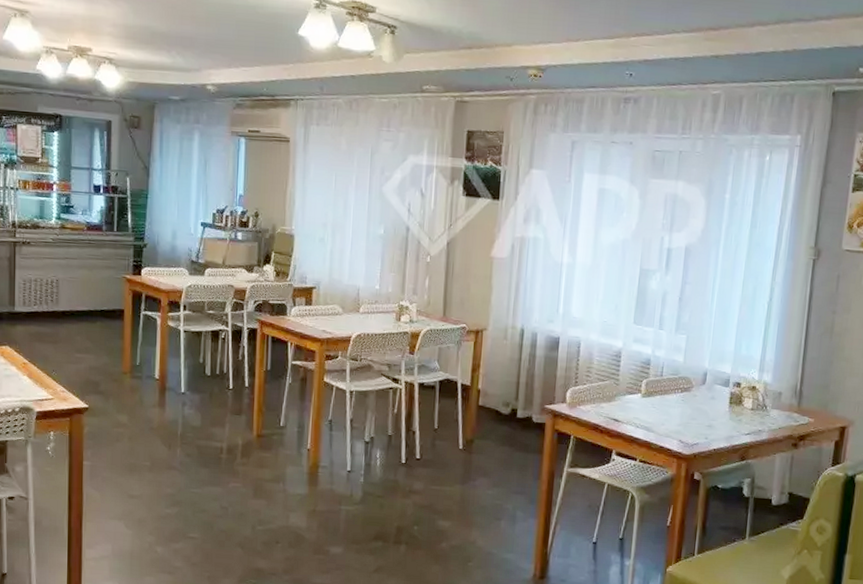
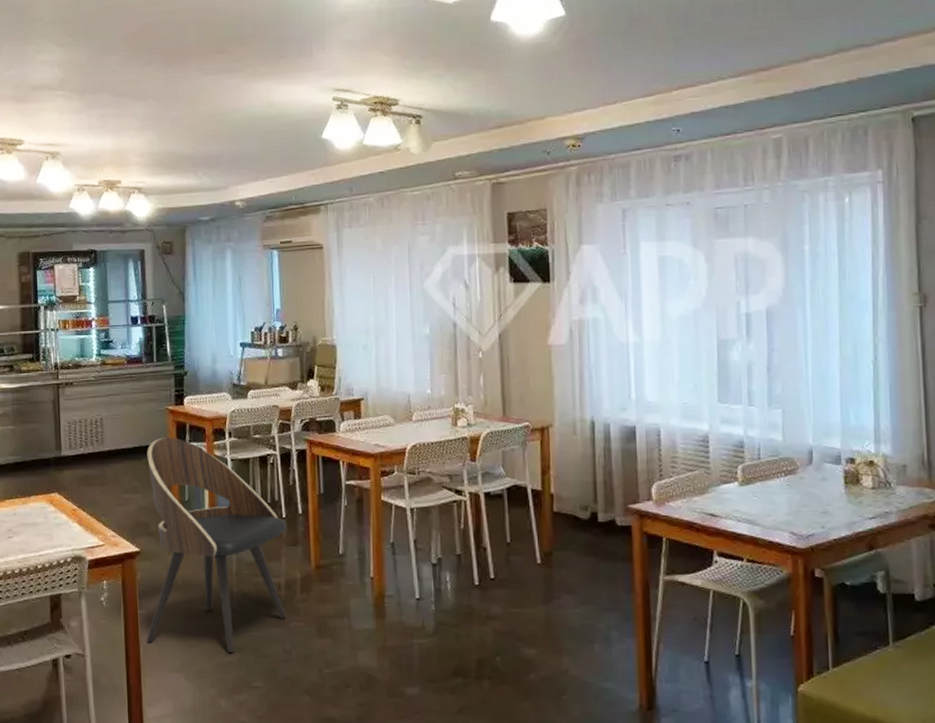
dining chair: none [89,304,233,506] -> present [146,437,287,652]

